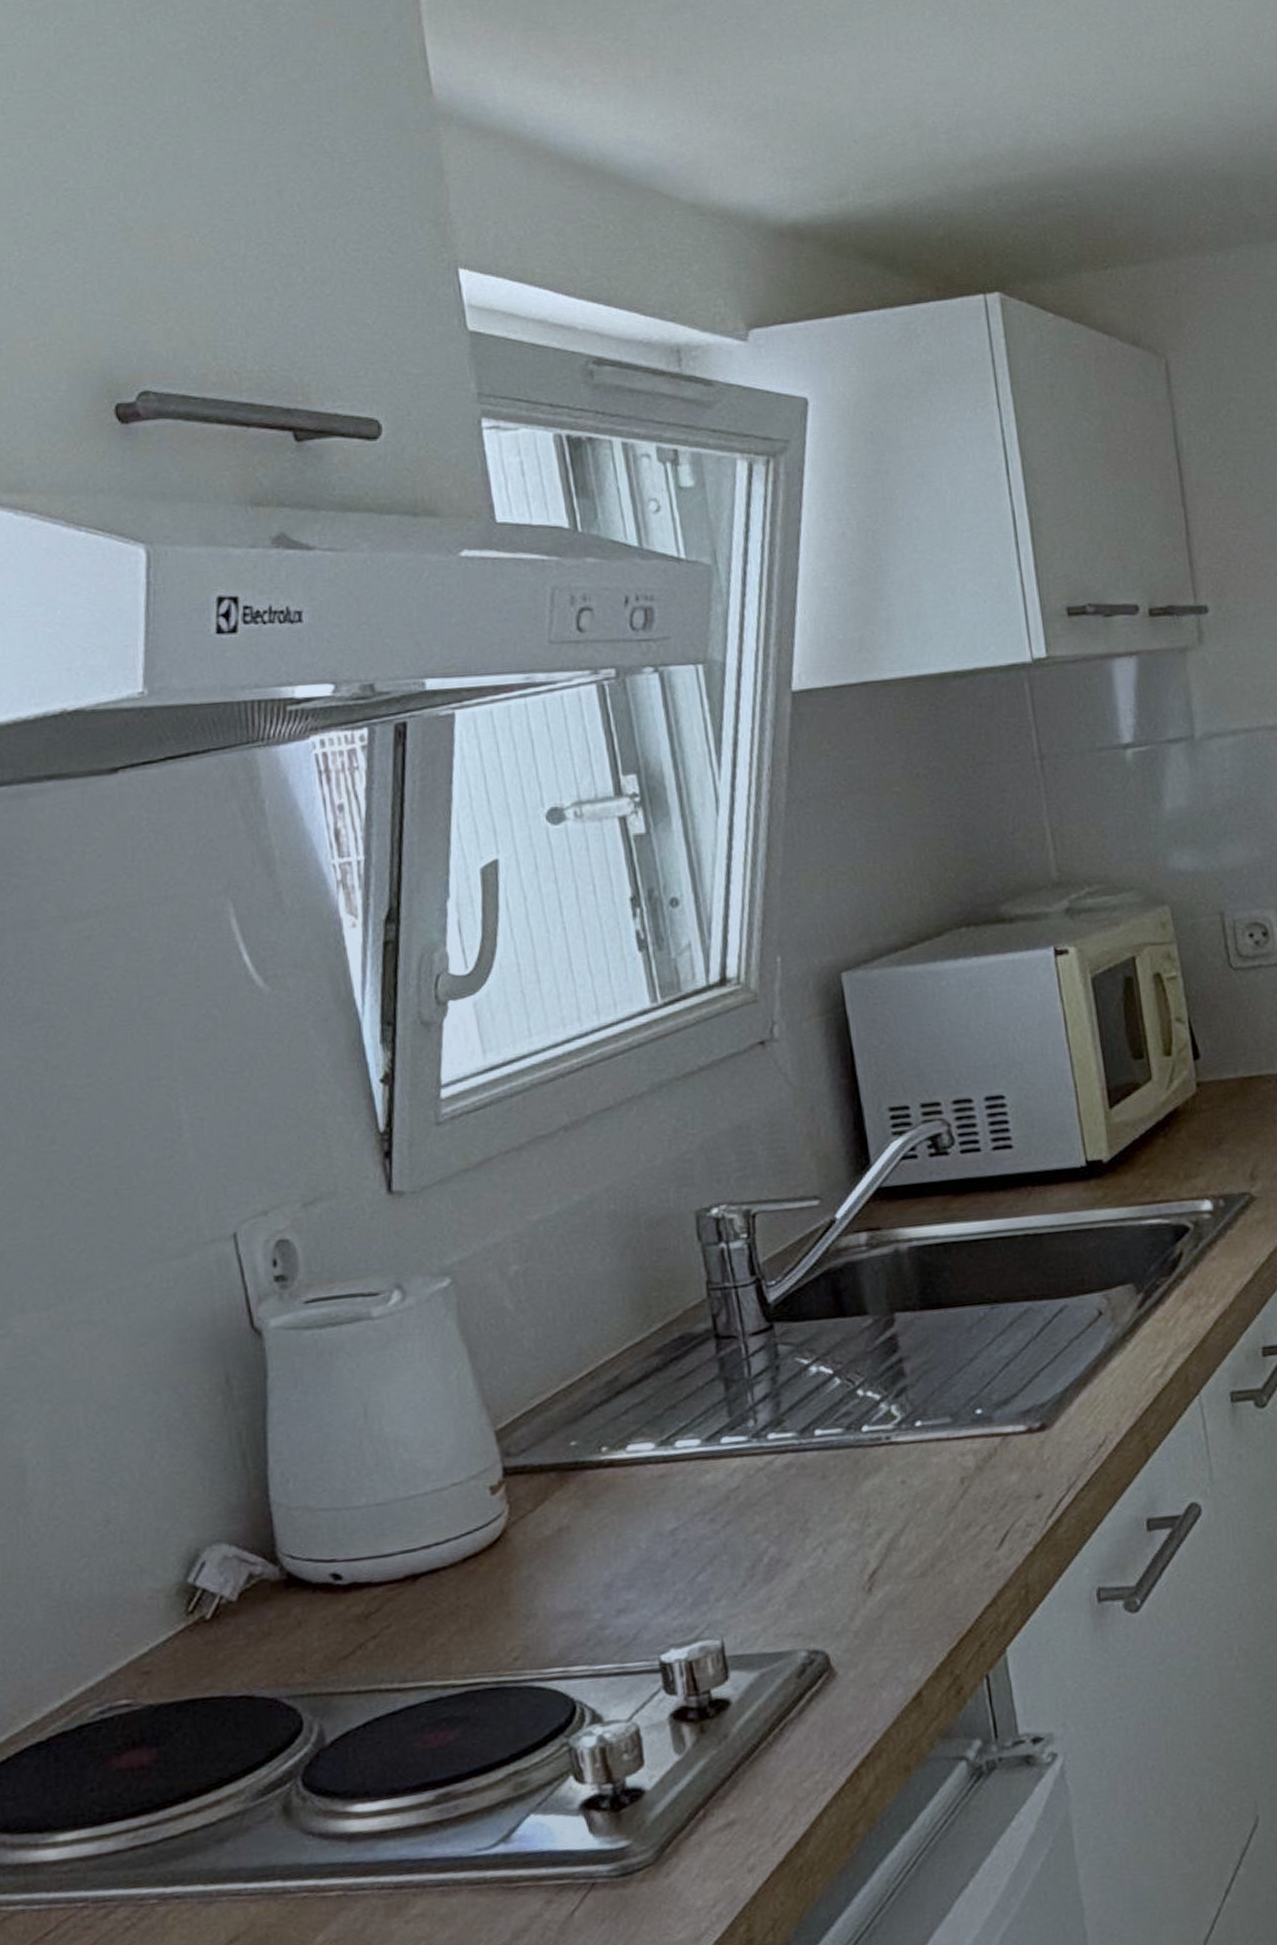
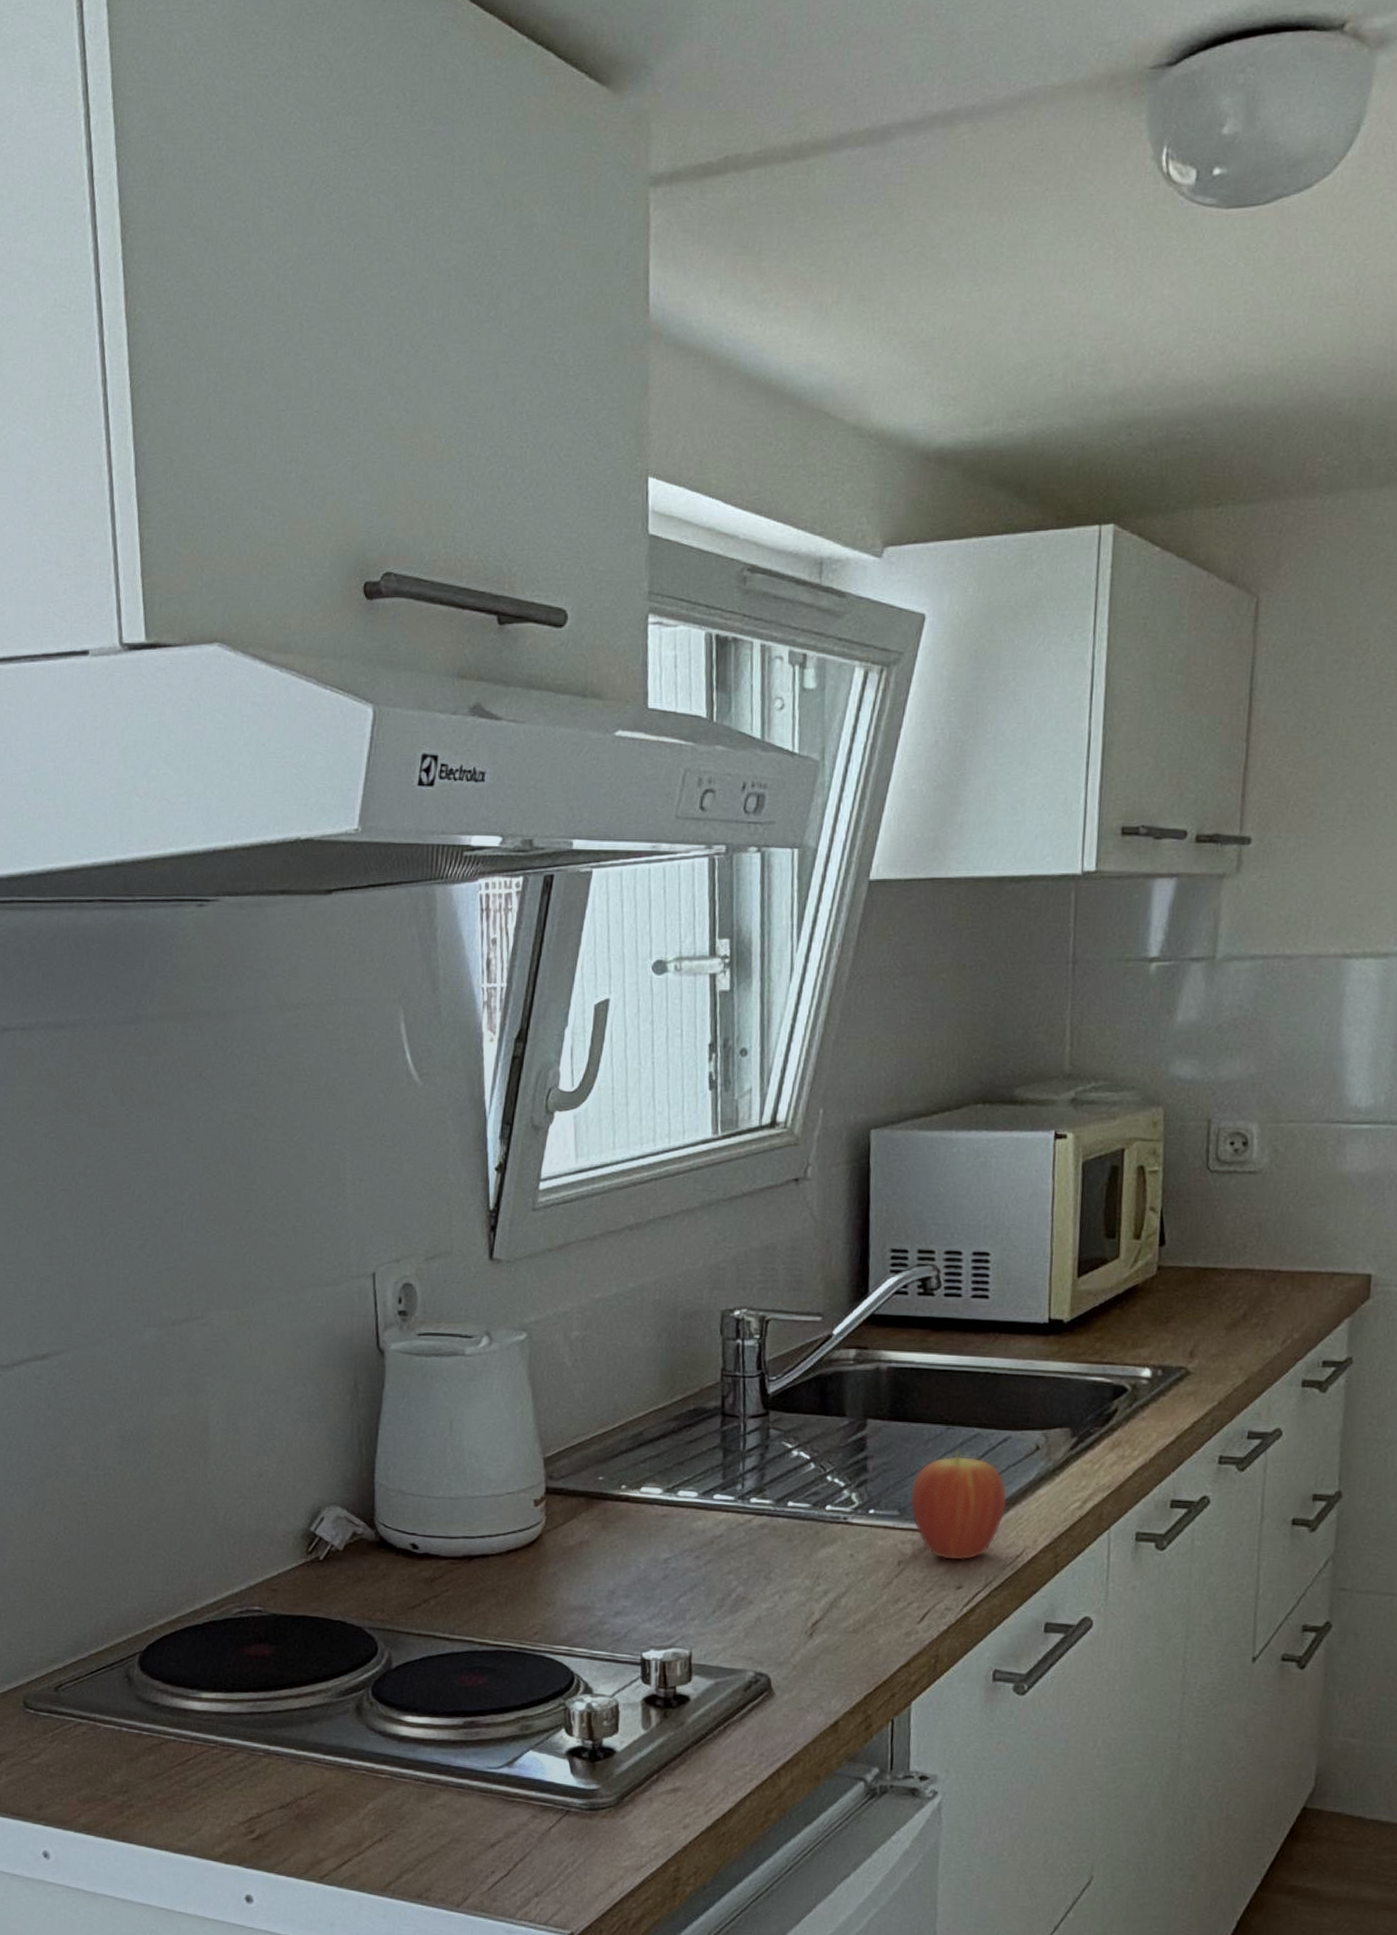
fruit: none [960,1331,1077,1466] -> present [909,1449,1007,1561]

